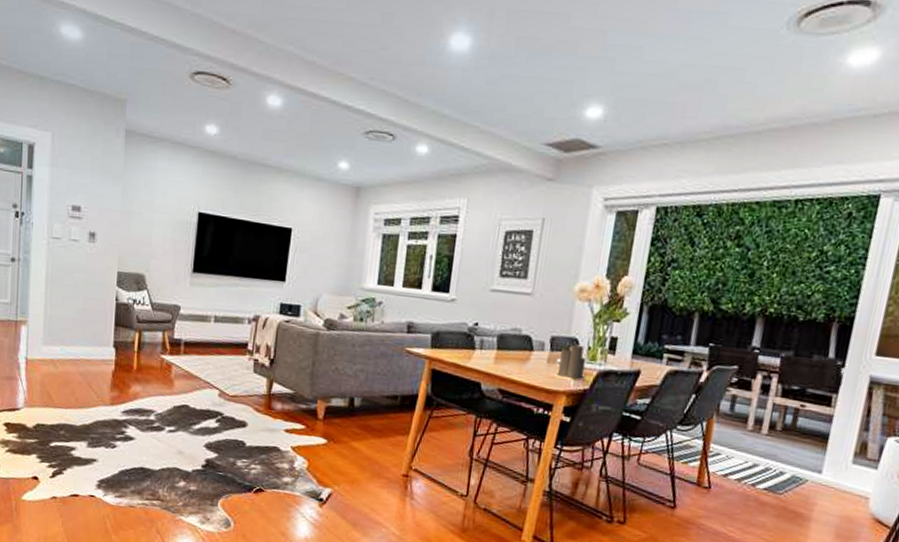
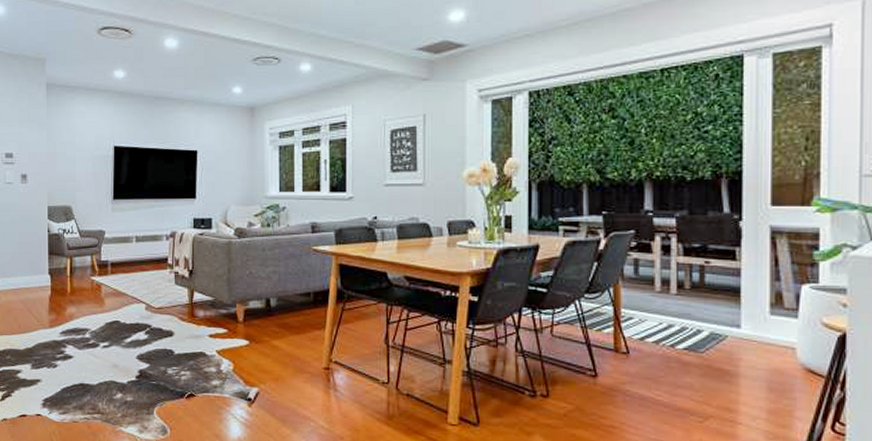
candle: present [556,343,586,381] -> none [458,225,486,260]

